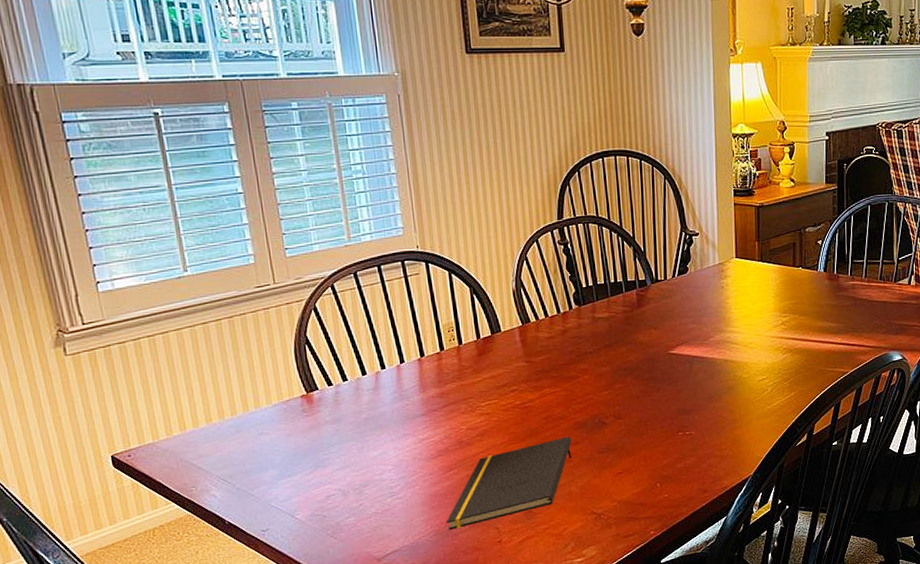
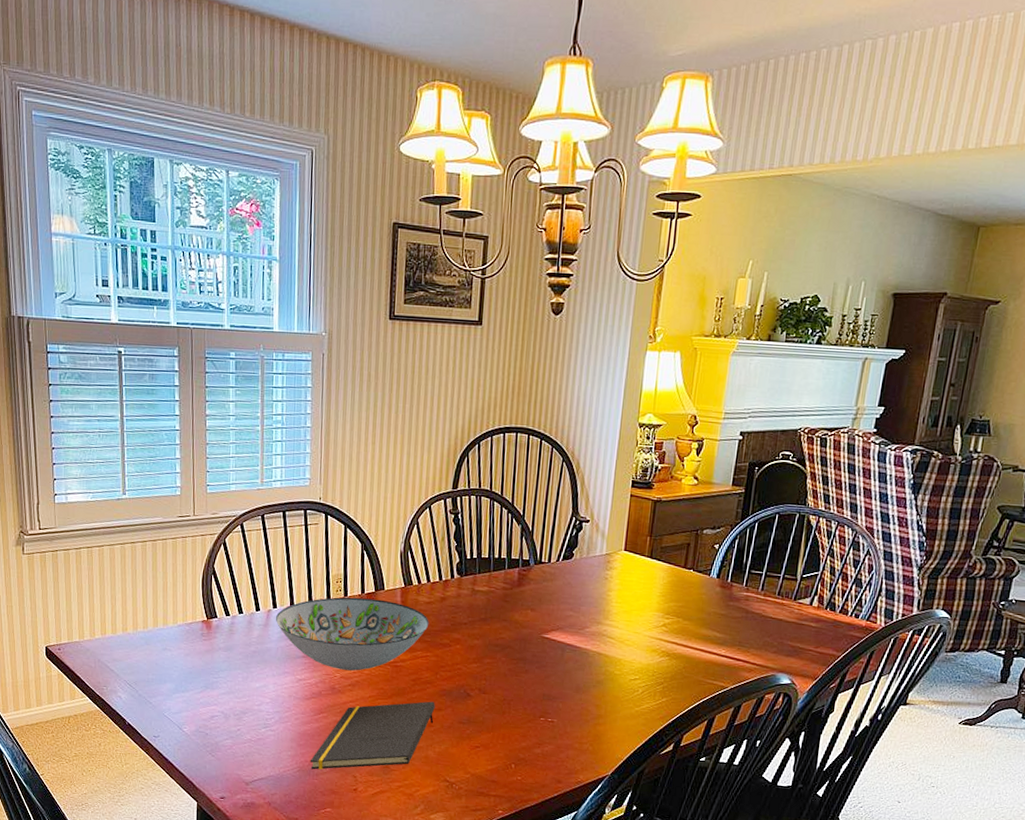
decorative bowl: none [385,342,553,422] -> present [275,597,429,671]

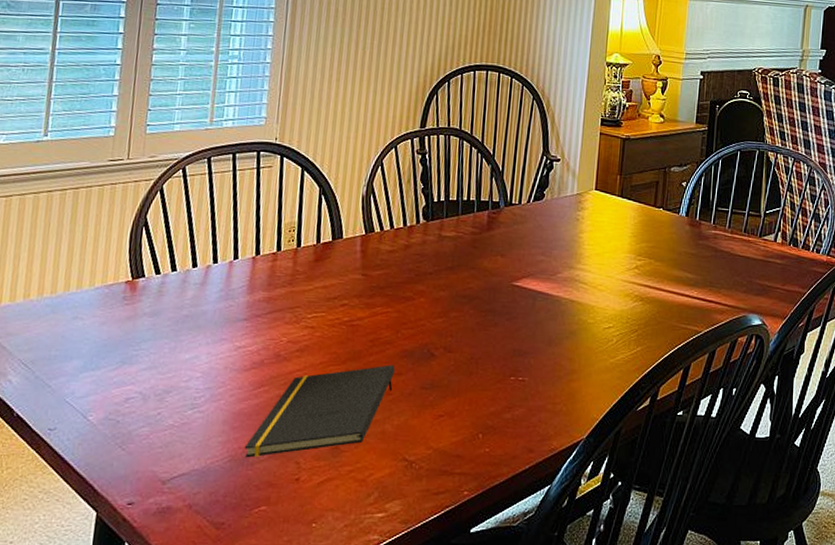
decorative bowl: present [275,597,429,671] -> none [214,248,391,333]

